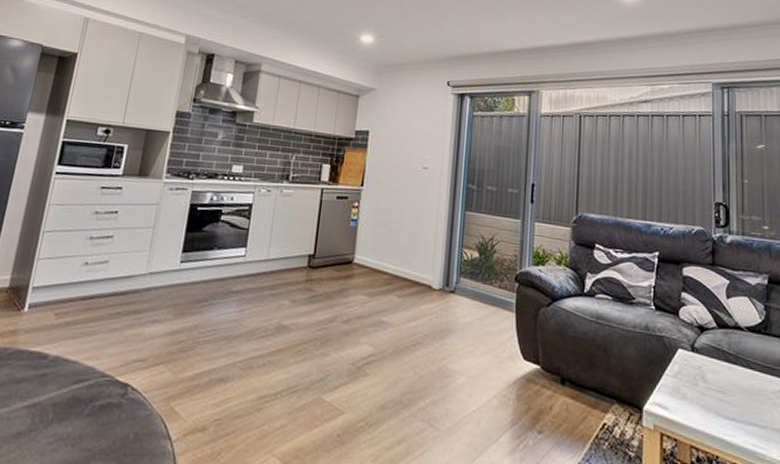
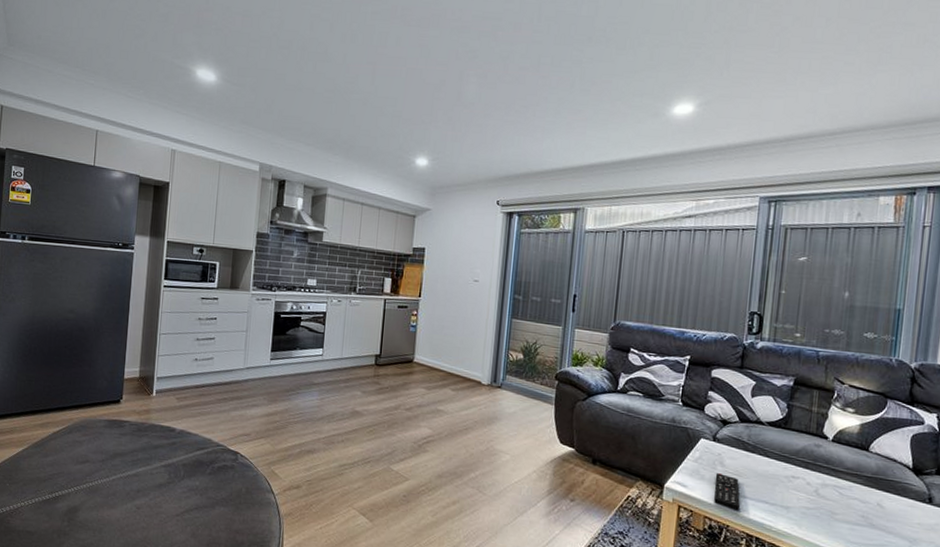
remote control: none [698,391,728,437] -> present [714,473,740,511]

